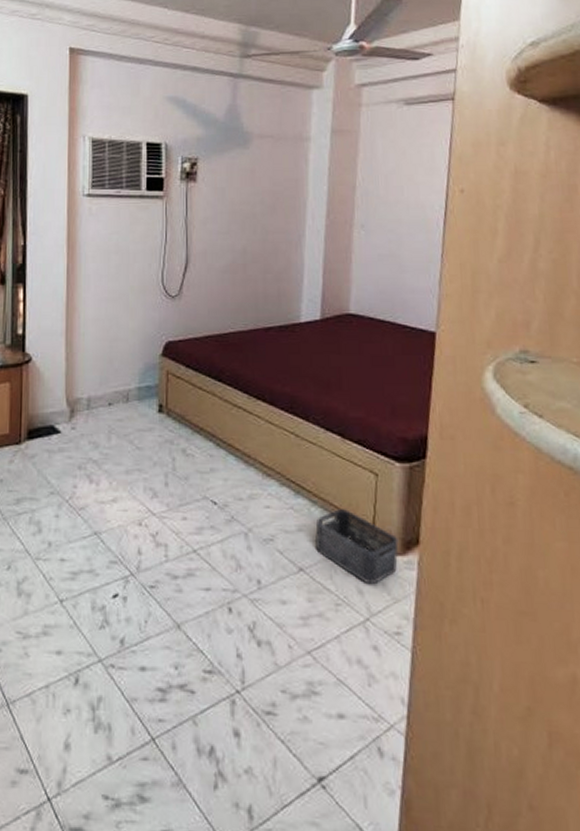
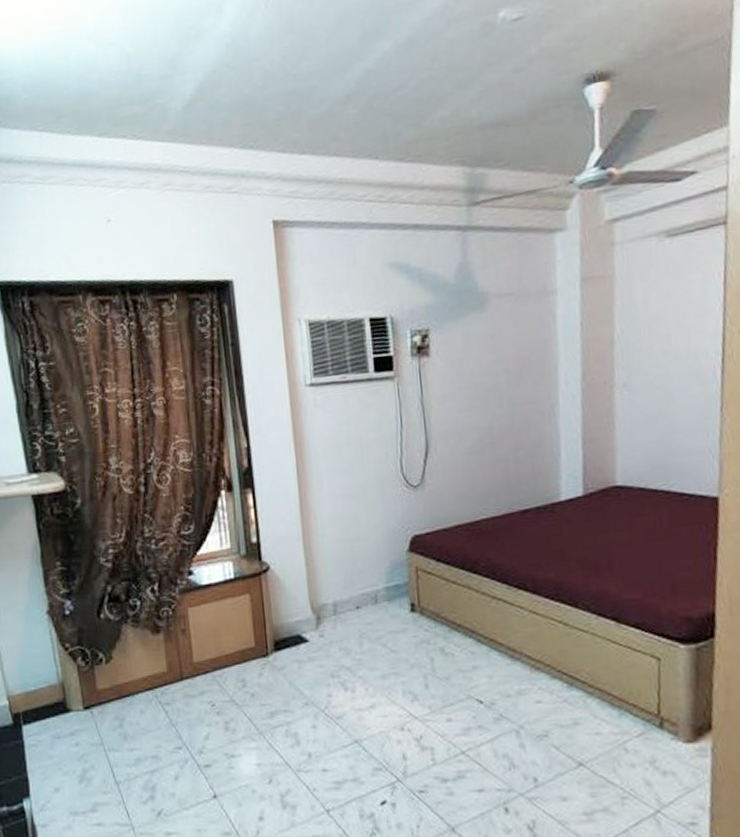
storage bin: present [314,509,399,585] -> none [593,698,689,775]

